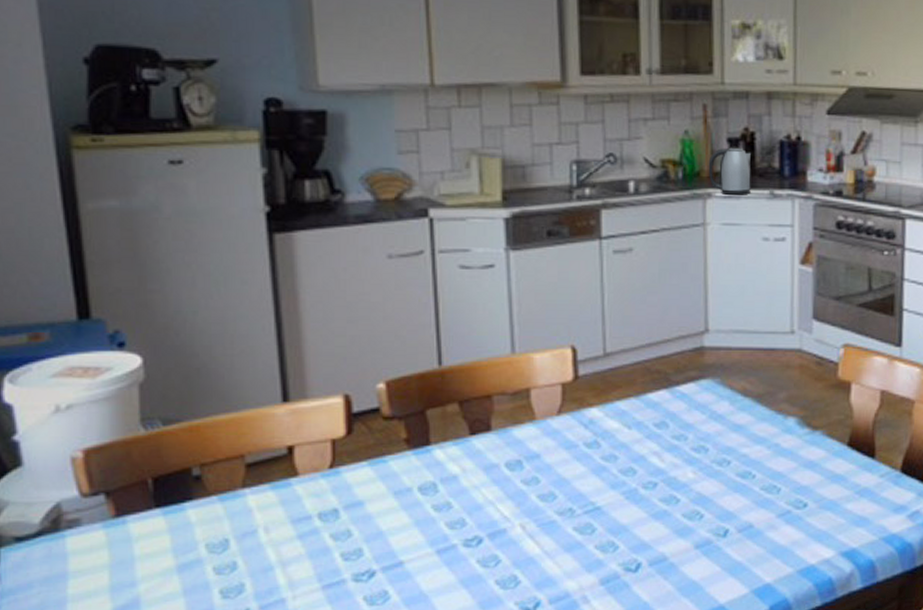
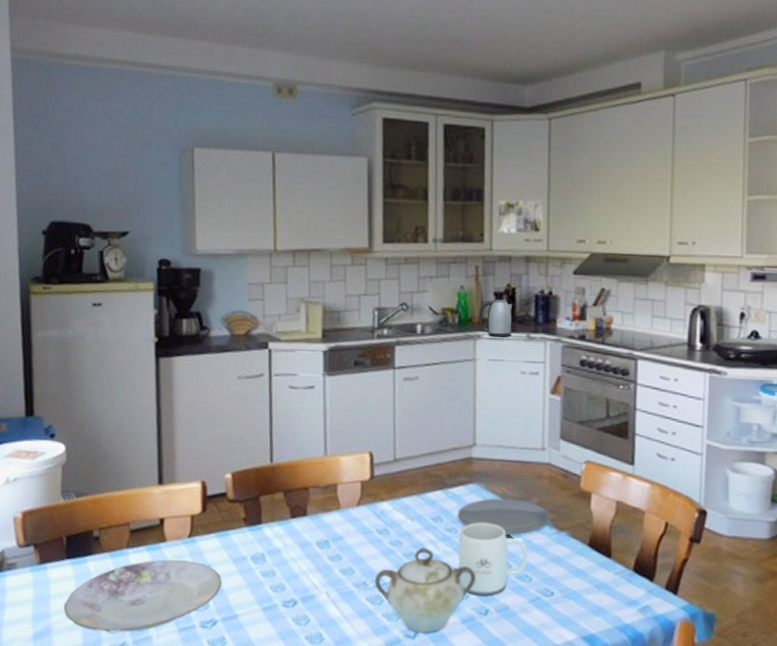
plate: none [155,498,380,598] -> present [63,559,222,632]
sugar bowl: none [584,460,712,565] -> present [375,547,476,633]
plate: none [687,394,802,440] -> present [457,497,550,536]
mug: none [688,426,775,513] -> present [457,522,528,596]

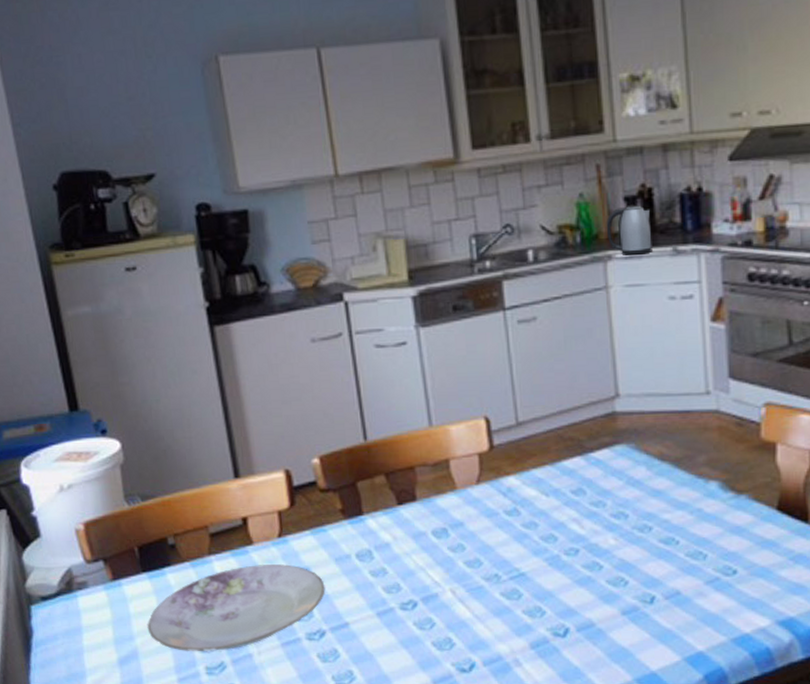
sugar bowl: present [375,547,476,633] -> none [509,527,636,630]
plate: present [457,497,550,536] -> none [603,458,724,505]
mug: present [457,522,528,596] -> none [609,491,699,580]

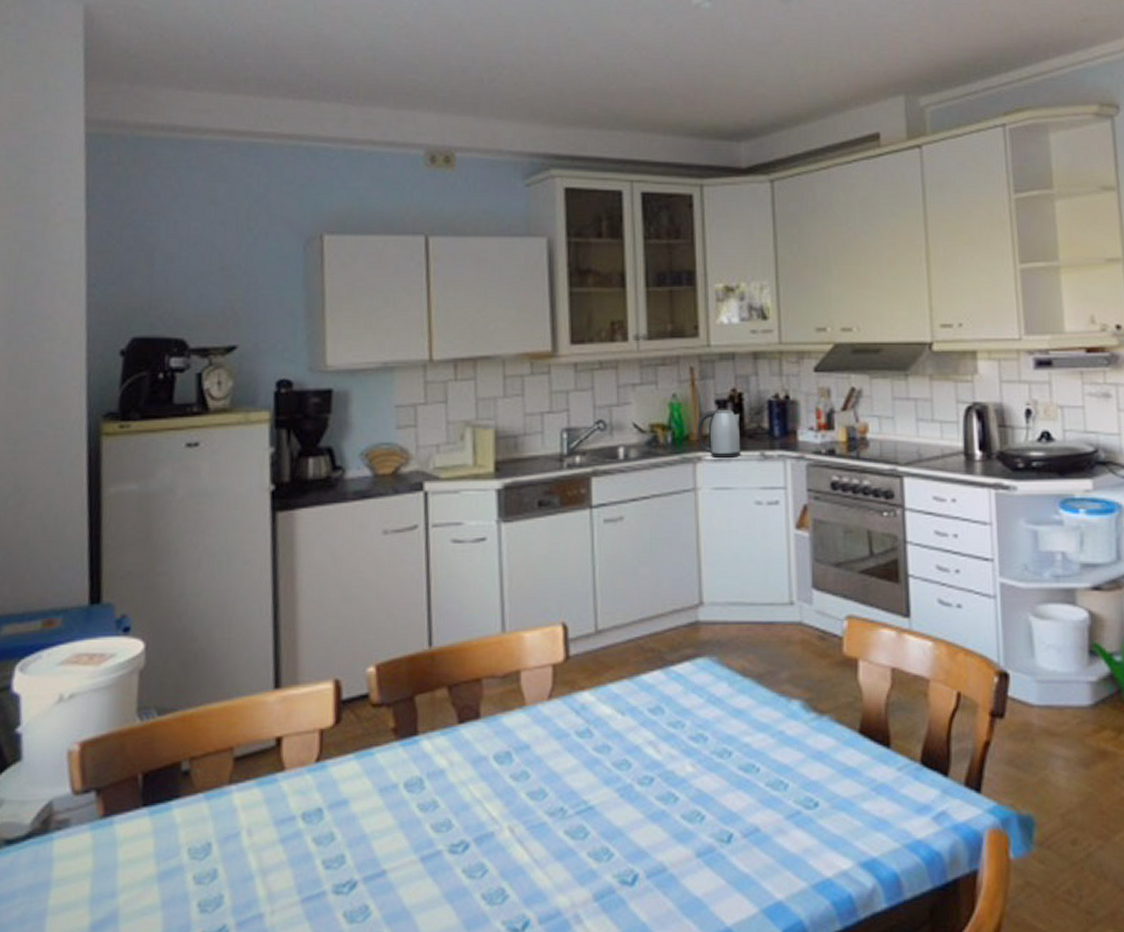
plate: present [147,564,325,651] -> none [136,796,364,912]

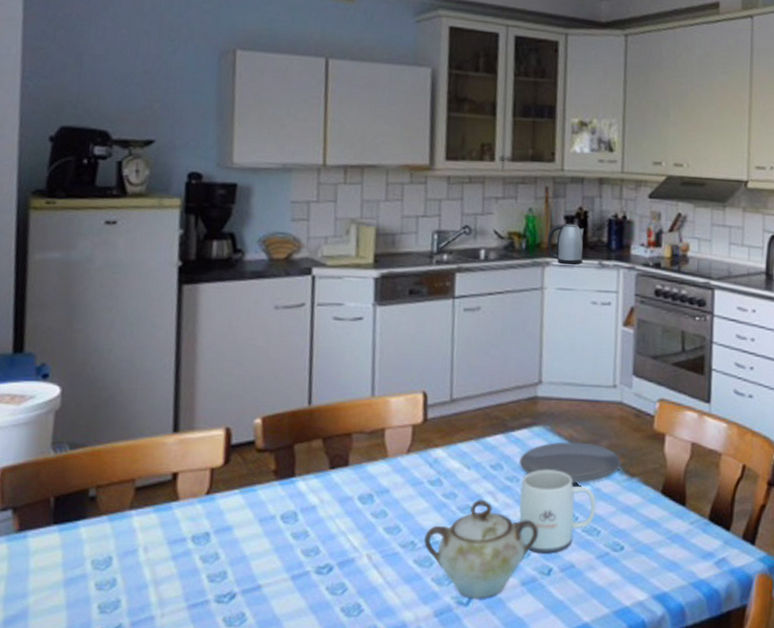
sugar bowl: none [576,751,713,876] -> present [424,499,539,599]
plate: none [683,673,806,727] -> present [519,441,621,484]
mug: none [686,711,780,814] -> present [518,470,596,553]

